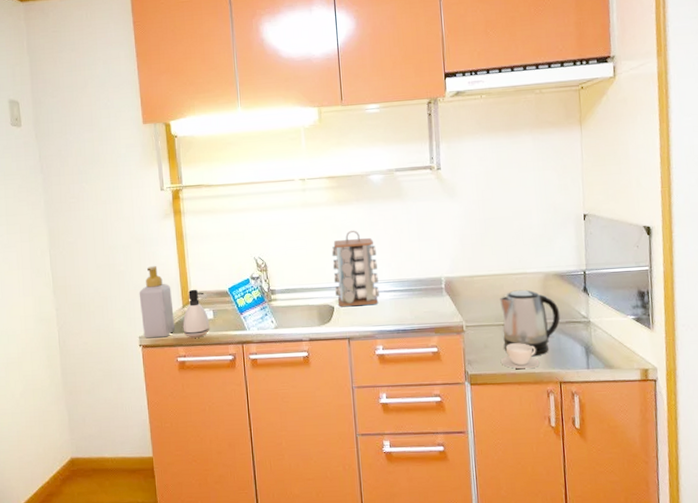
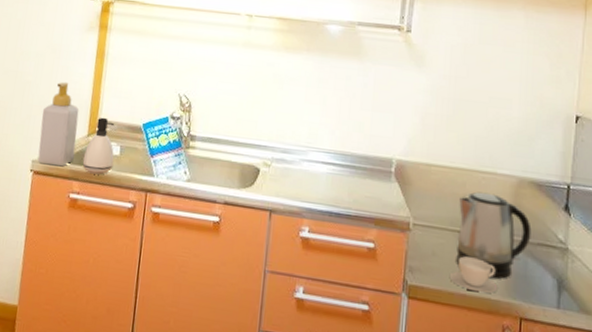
spice rack: present [331,230,380,307] -> none [263,83,321,176]

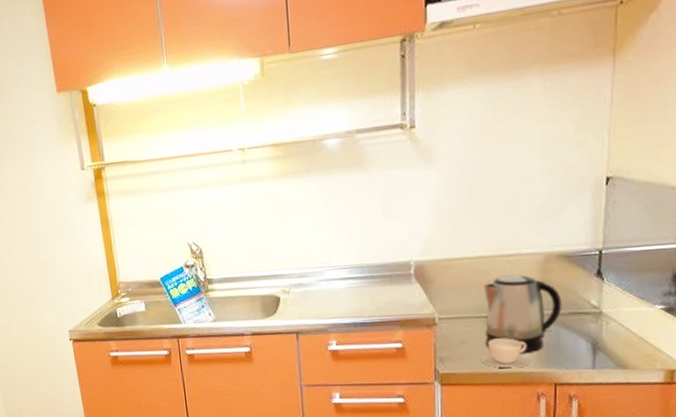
soap bottle: present [37,81,79,167] -> none [65,254,105,332]
soap dispenser: present [82,117,115,175] -> none [113,279,143,332]

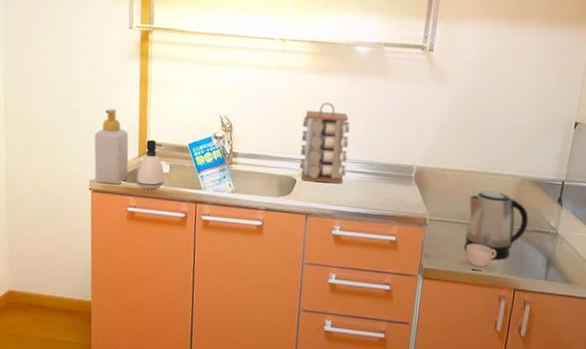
soap bottle: none [65,254,105,332] -> present [94,108,129,185]
soap dispenser: none [113,279,143,332] -> present [136,139,165,190]
spice rack: none [276,207,334,297] -> present [299,102,350,183]

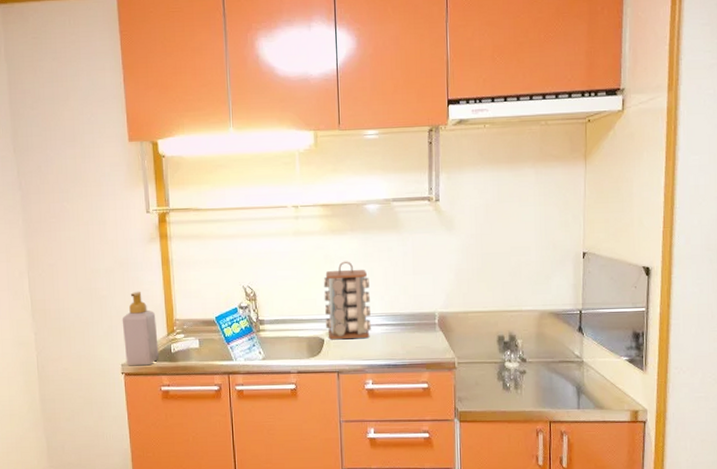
soap dispenser: present [136,139,165,190] -> none [167,317,196,367]
teacup: present [458,243,498,272] -> none [491,381,530,408]
kettle: present [464,190,529,260] -> none [494,327,554,394]

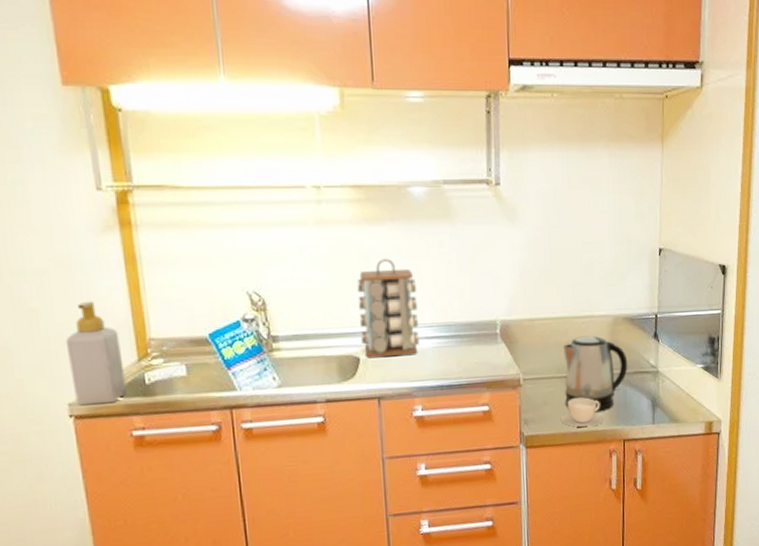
teacup: none [491,381,530,408] -> present [560,397,603,428]
kettle: none [494,327,554,394] -> present [563,335,628,411]

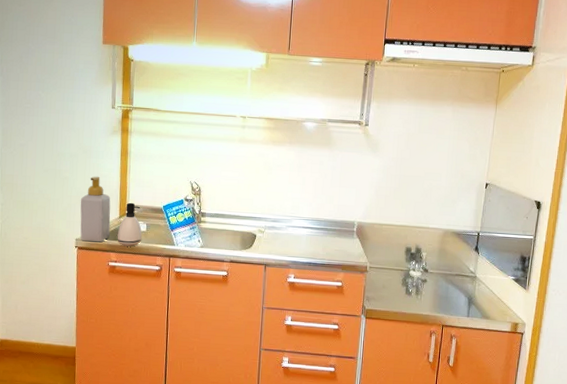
soap dispenser: none [139,335,182,403] -> present [117,202,142,247]
spice rack: present [356,258,419,358] -> none [258,169,301,238]
teacup: present [560,397,603,428] -> none [394,287,428,311]
kettle: present [563,335,628,411] -> none [399,241,452,300]

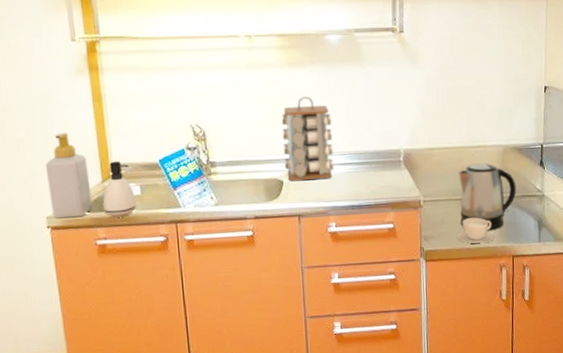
spice rack: none [258,169,301,238] -> present [281,96,334,181]
teacup: none [394,287,428,311] -> present [456,217,494,244]
kettle: none [399,241,452,300] -> present [459,163,517,230]

